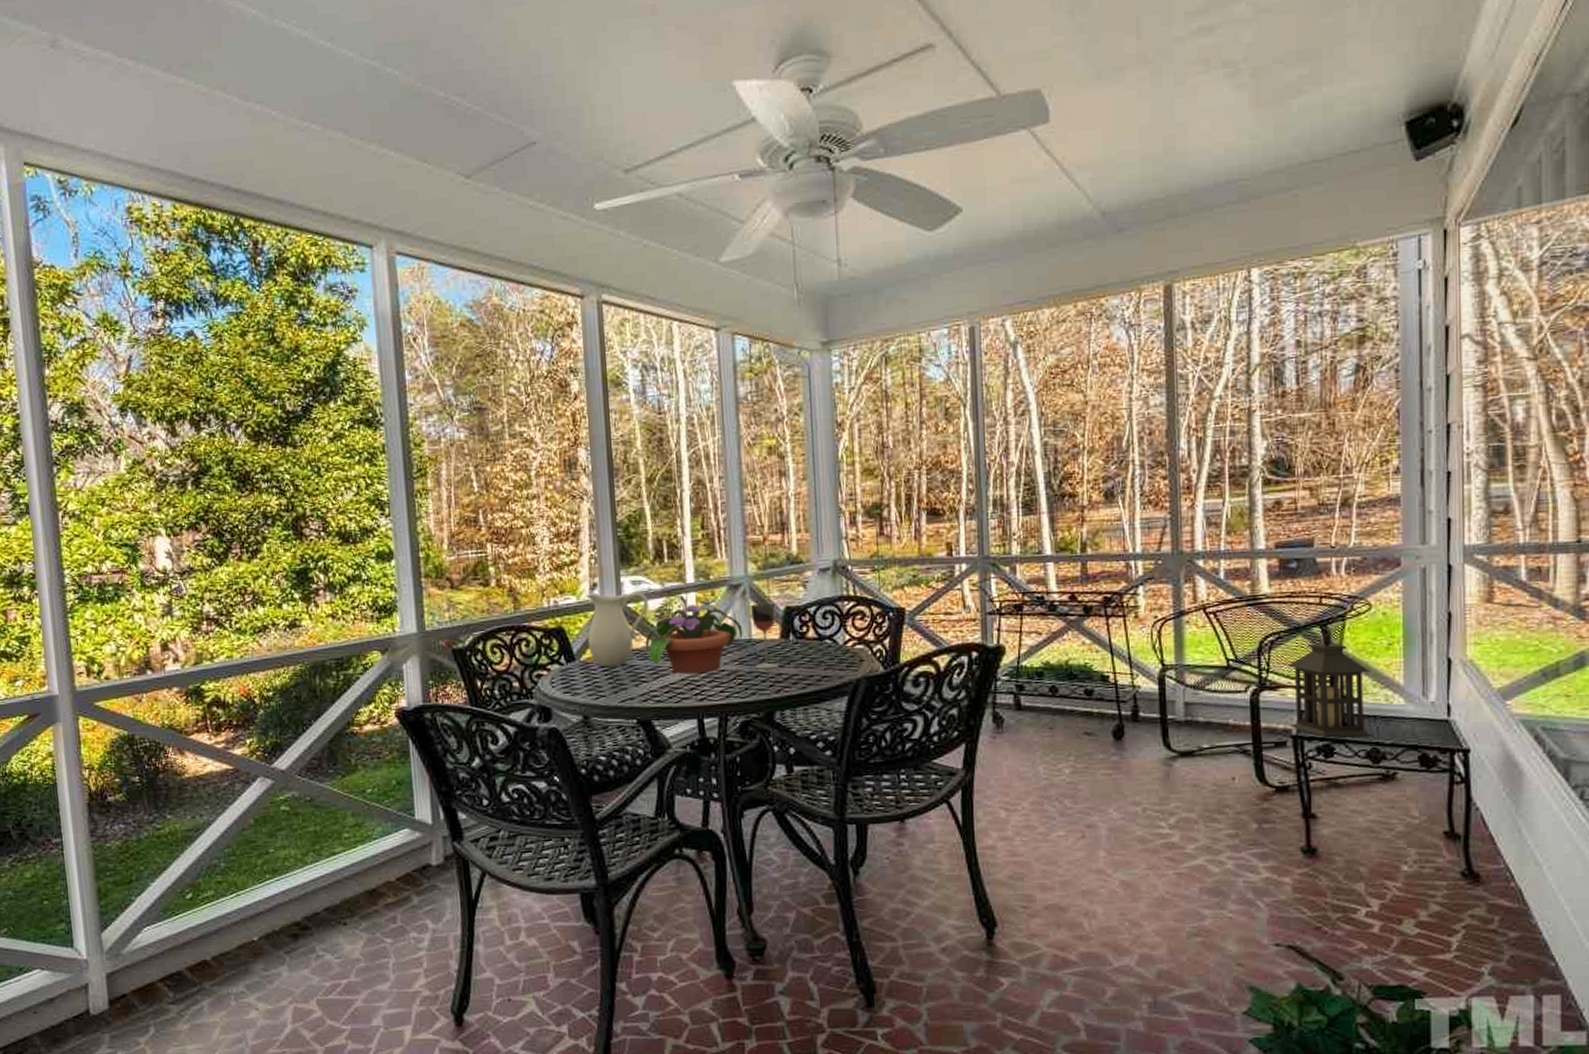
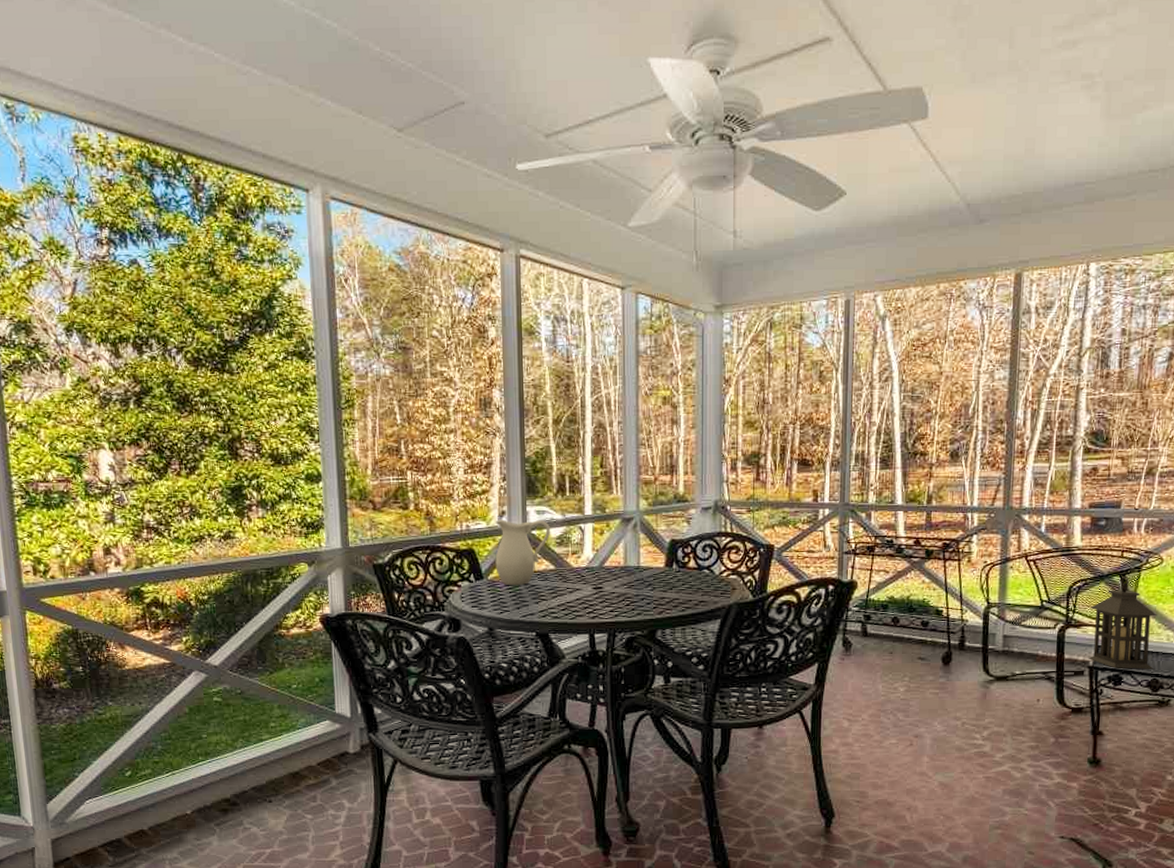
potted flower: present [645,593,743,674] -> none [546,524,633,595]
wineglass: present [750,603,779,669] -> none [640,536,663,593]

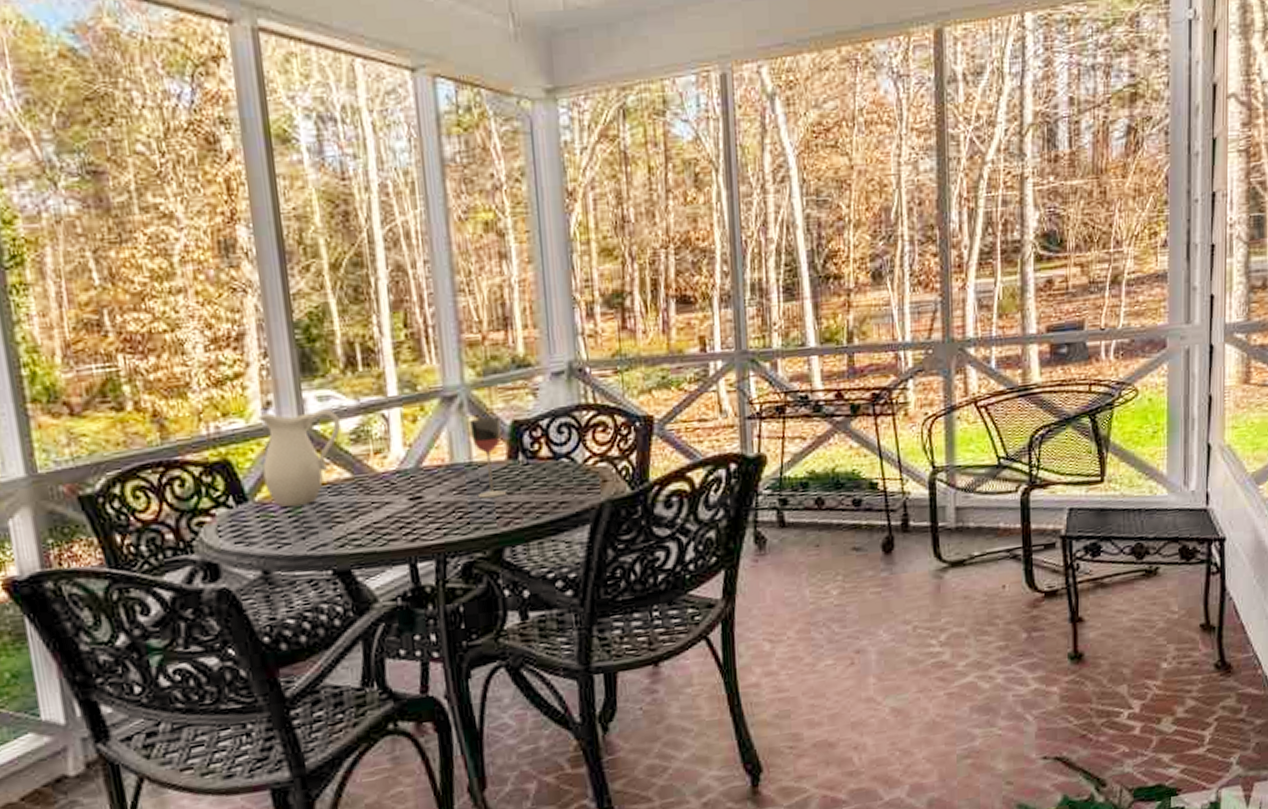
wineglass: none [640,536,663,593] -> present [468,417,508,499]
lantern: present [1087,576,1158,669] -> none [1057,416,1137,535]

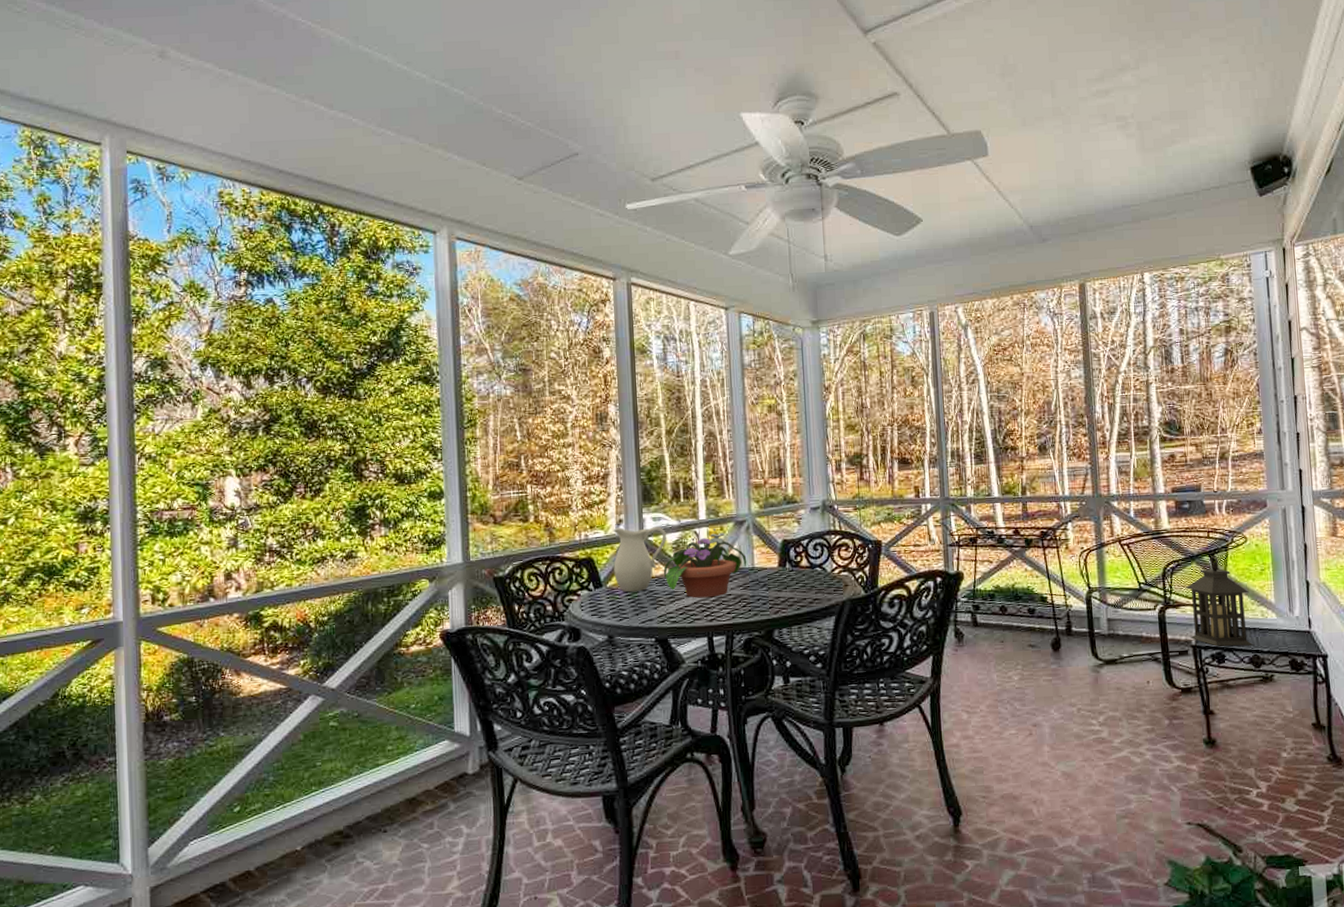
potted flower: none [338,408,462,510] -> present [663,528,747,598]
wineglass: present [468,417,508,499] -> none [753,536,778,594]
lantern: none [1057,416,1137,535] -> present [1186,556,1254,646]

